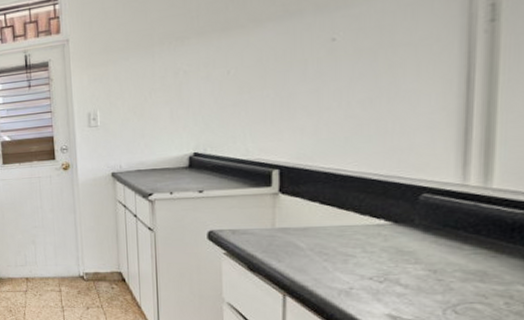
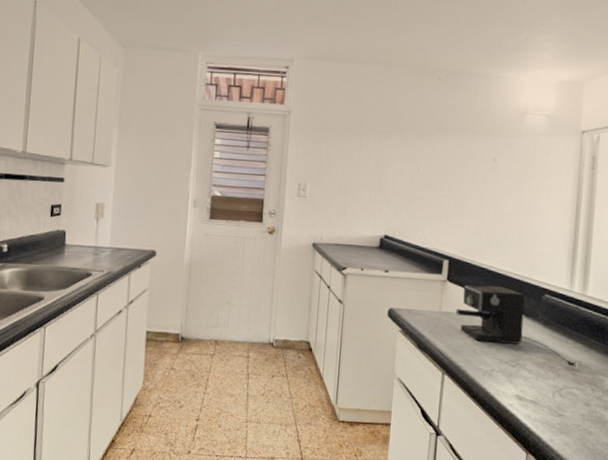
coffee maker: none [294,191,479,278] -> present [455,285,577,367]

